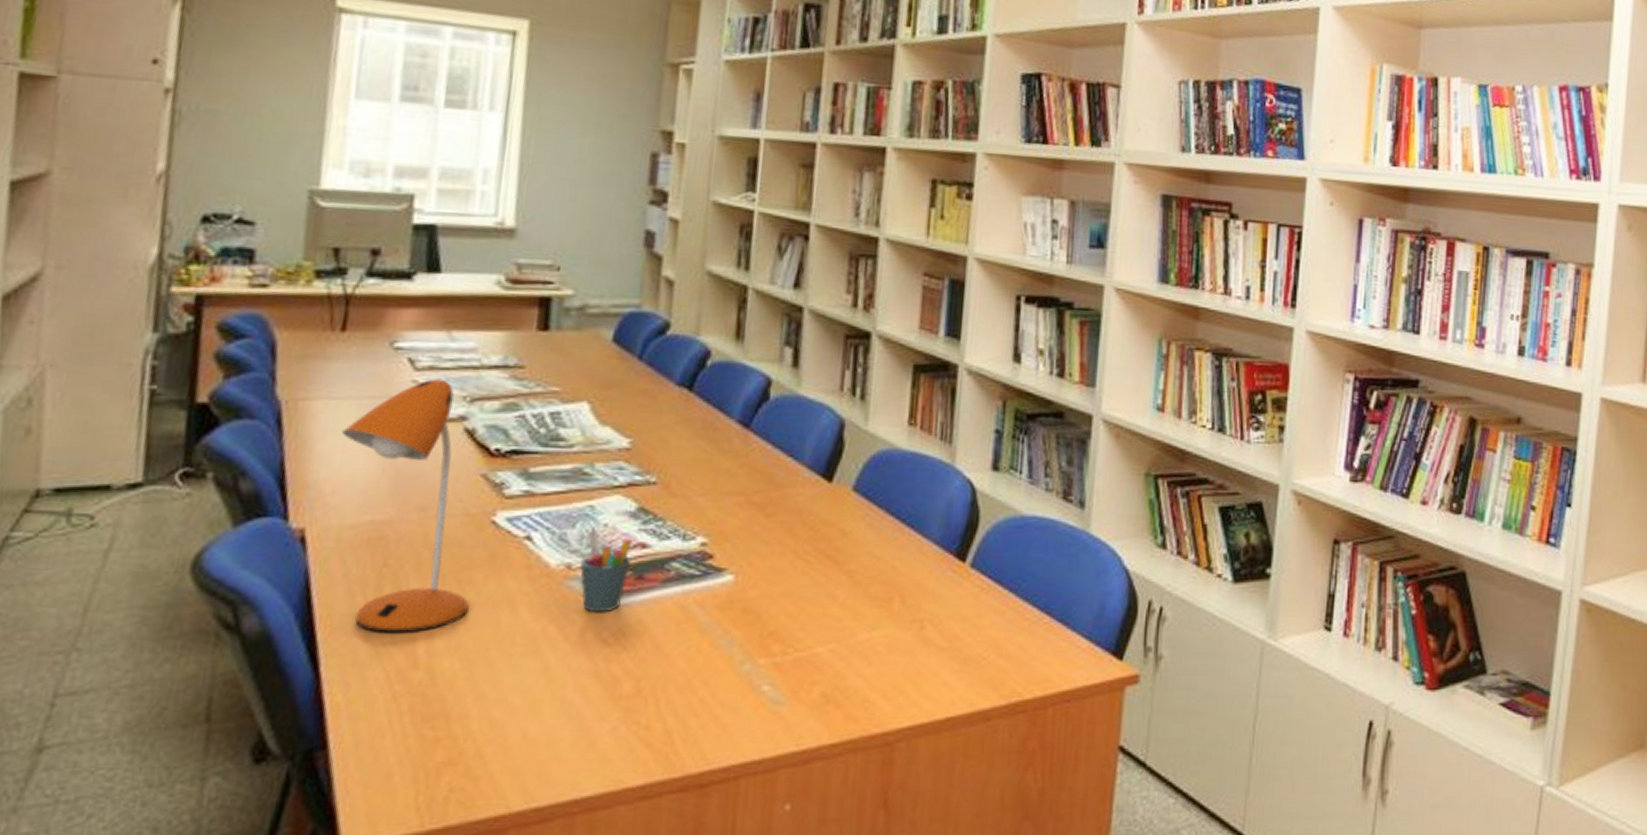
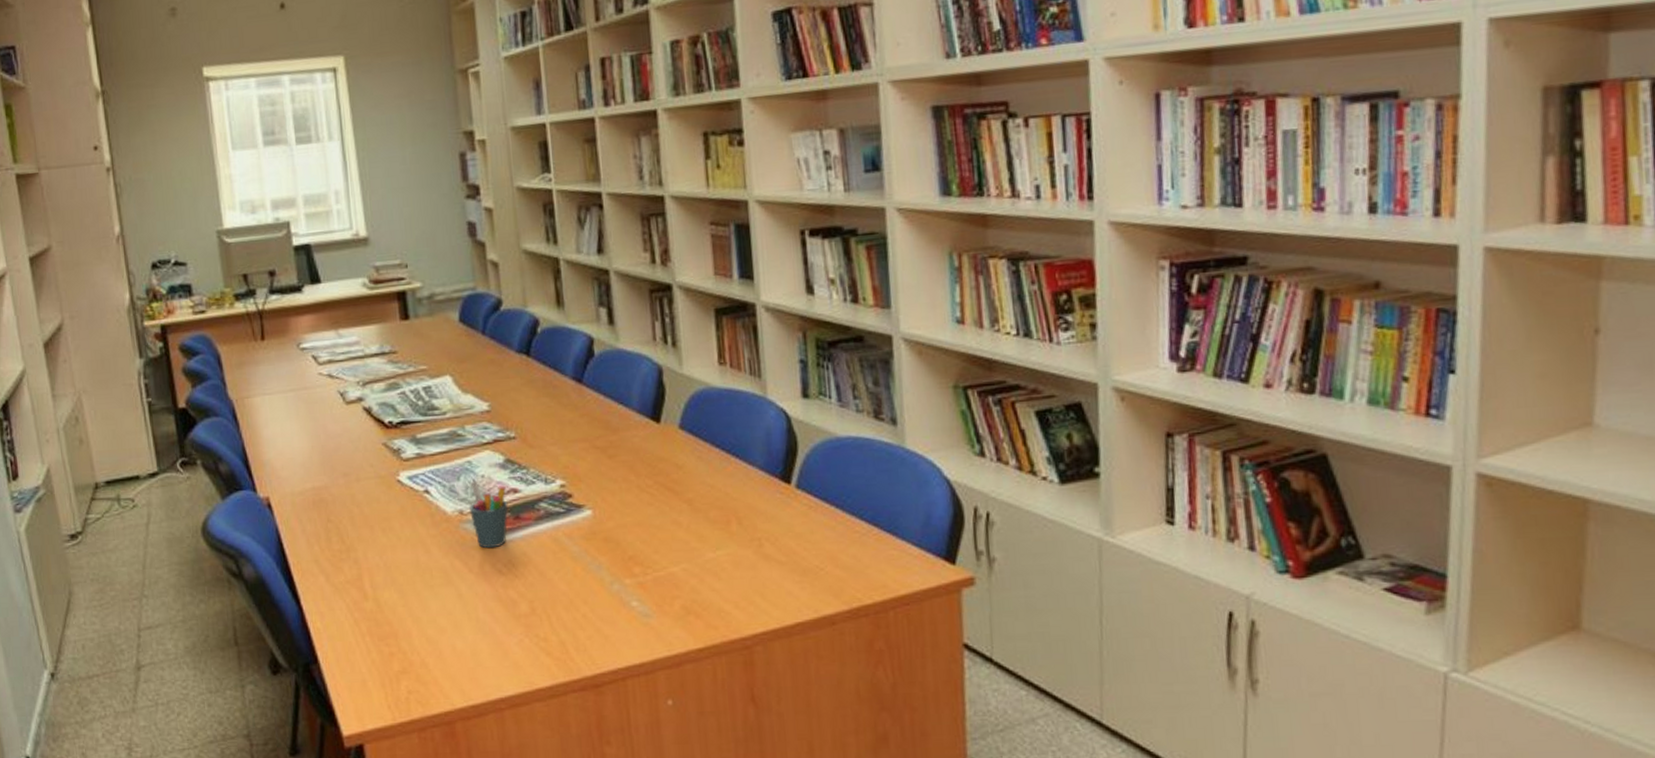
desk lamp: present [342,379,469,634] -> none [278,369,394,574]

